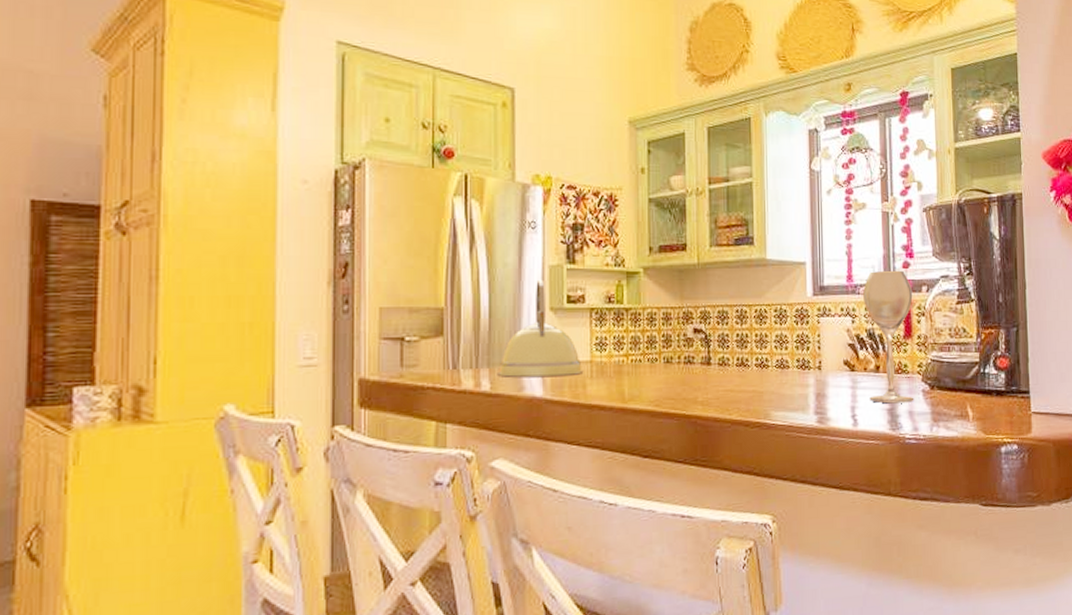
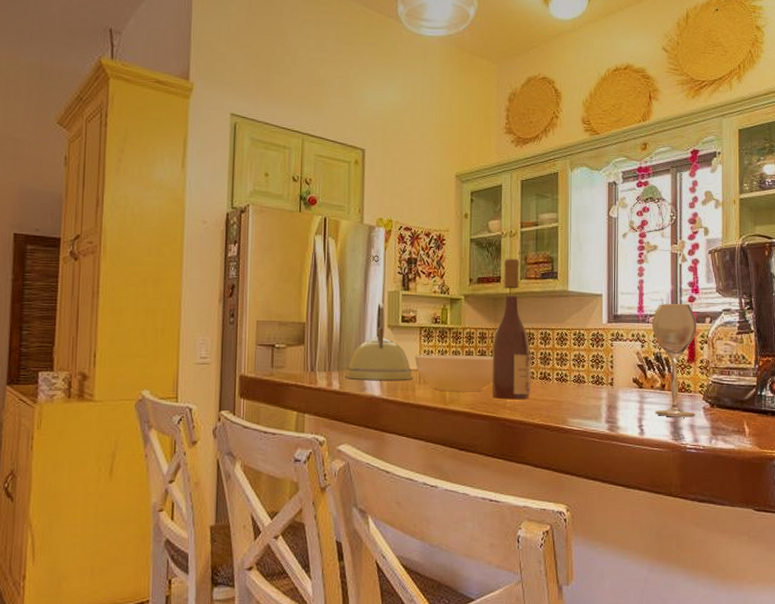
bowl: none [584,341,681,387] -> present [414,355,493,392]
wine bottle: none [679,222,727,393] -> present [491,259,532,400]

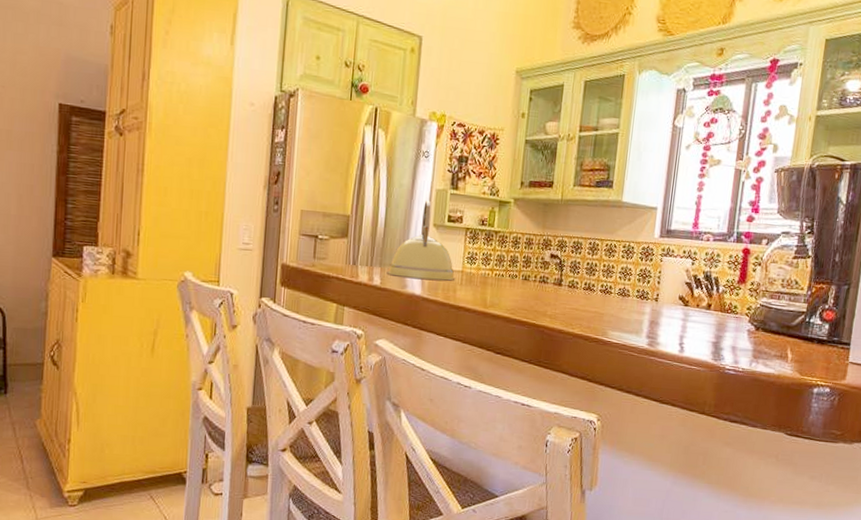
bowl: present [414,355,493,392] -> none [457,256,538,298]
wine bottle: present [491,259,532,400] -> none [533,163,577,310]
wineglass: present [652,303,697,418] -> none [698,221,753,339]

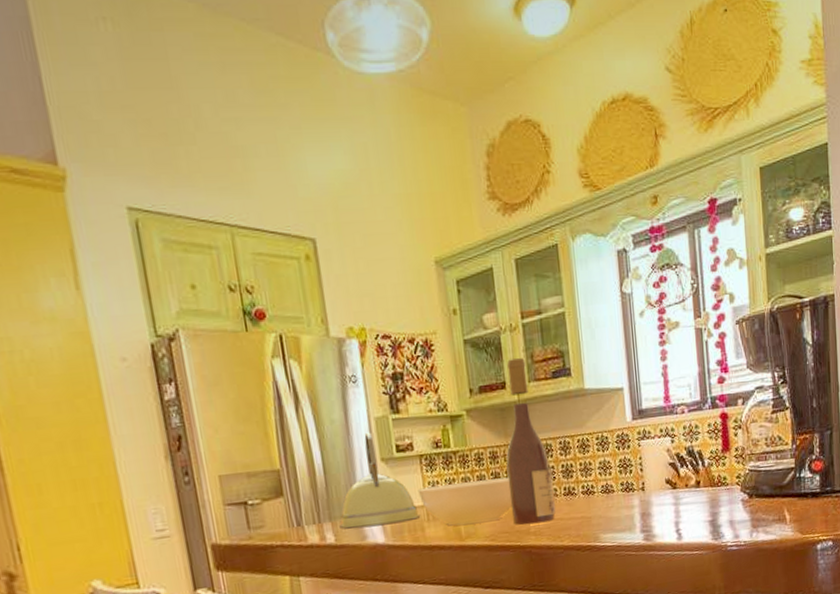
bowl: none [457,256,538,298] -> present [417,477,512,526]
wine bottle: none [533,163,577,310] -> present [506,358,557,526]

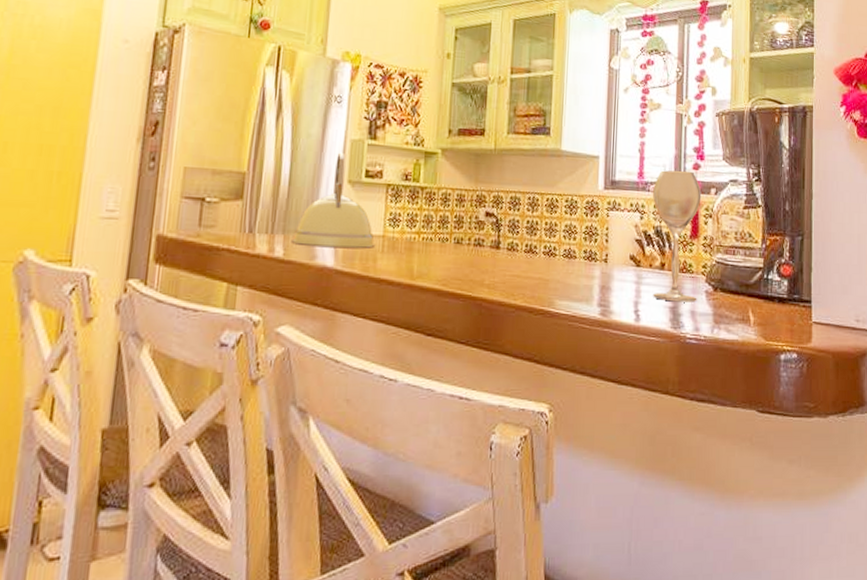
bowl: present [417,477,512,526] -> none [378,217,472,266]
wine bottle: present [506,358,557,526] -> none [467,109,516,277]
wineglass: none [681,386,734,516] -> present [653,170,702,303]

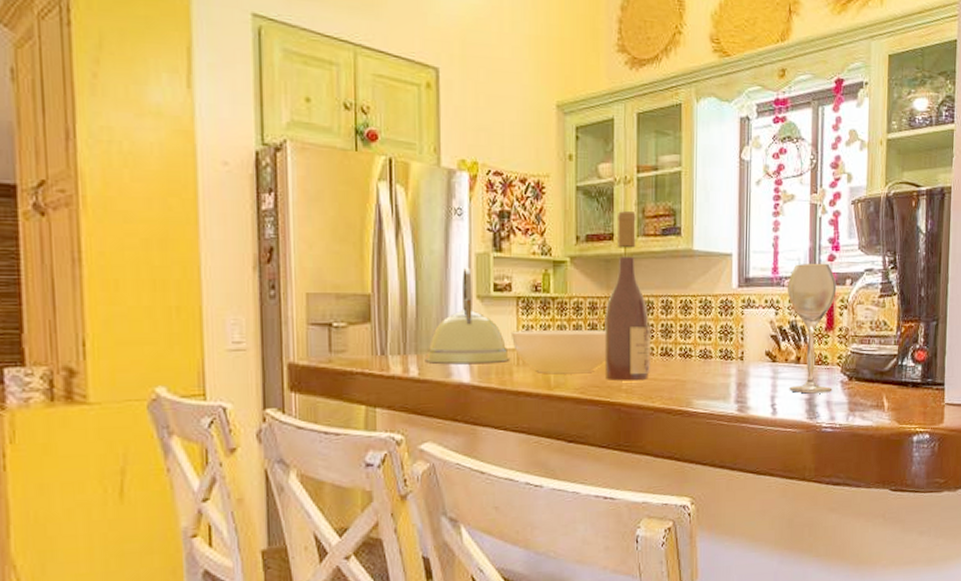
bowl: none [378,217,472,266] -> present [510,330,606,375]
wine bottle: none [467,109,516,277] -> present [604,211,651,382]

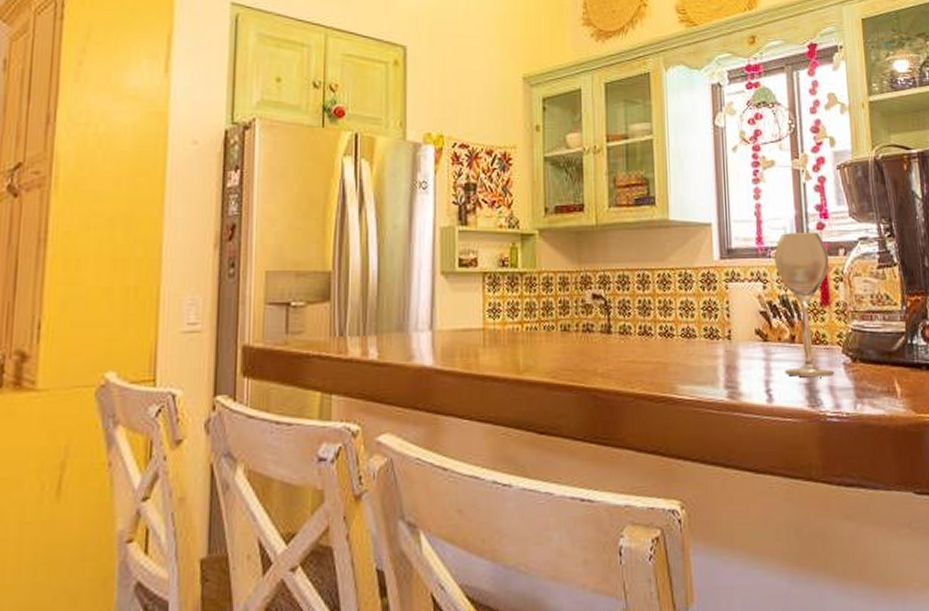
kettle: present [425,267,511,365] -> none [385,242,476,347]
bowl: present [510,330,606,375] -> none [476,307,579,357]
wine bottle: present [604,211,651,382] -> none [577,181,629,364]

